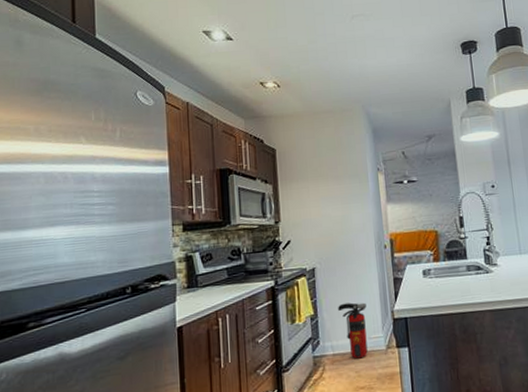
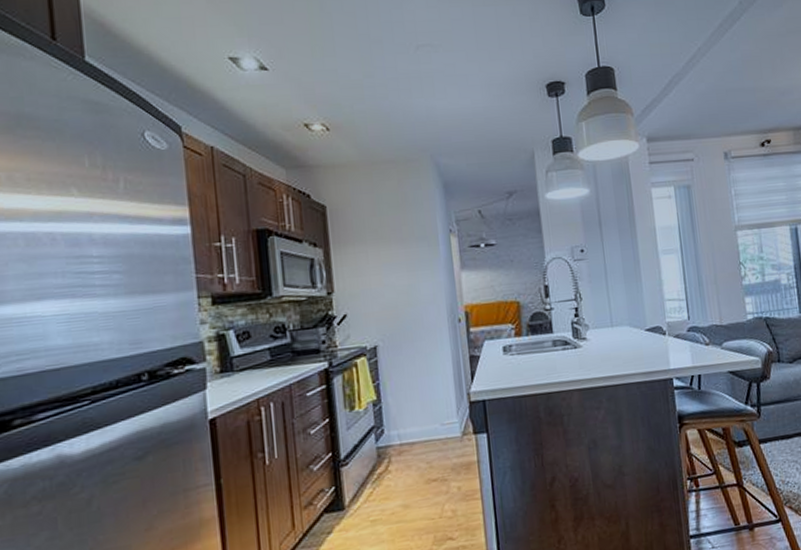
fire extinguisher: present [338,302,368,359] -> none [405,384,441,448]

